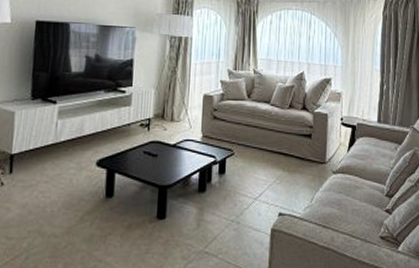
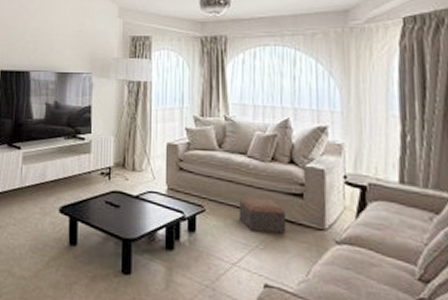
footstool: none [261,140,298,169] -> present [238,197,287,234]

